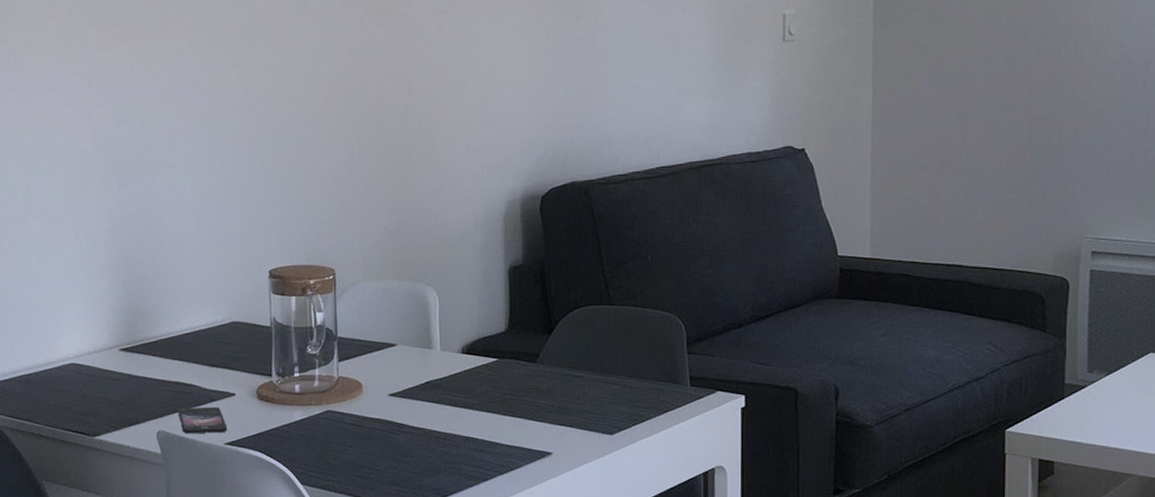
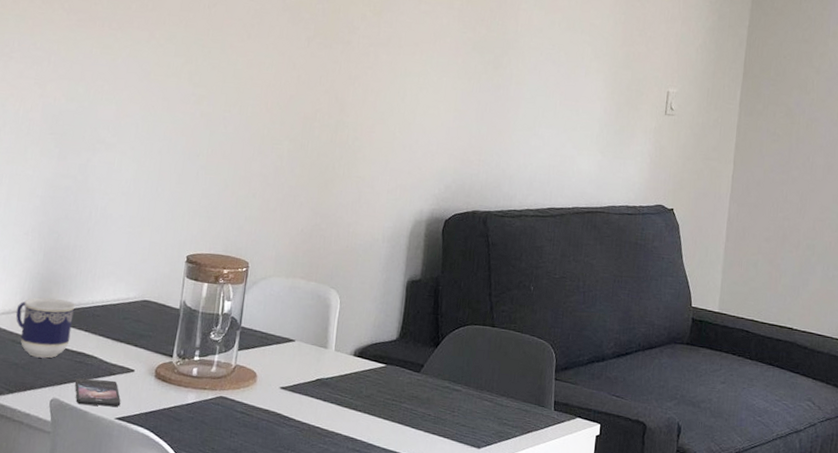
cup: none [106,332,165,392] -> present [16,297,76,358]

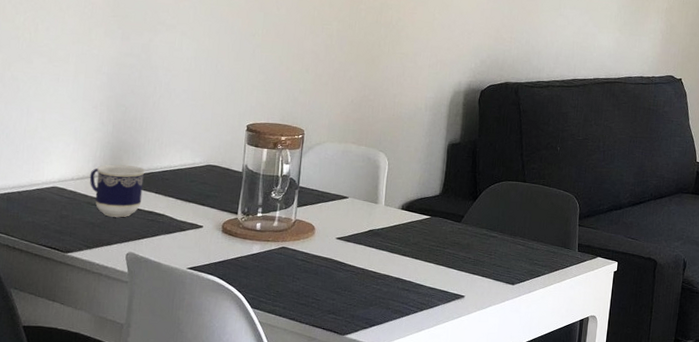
smartphone: present [74,378,121,407] -> none [148,234,192,259]

